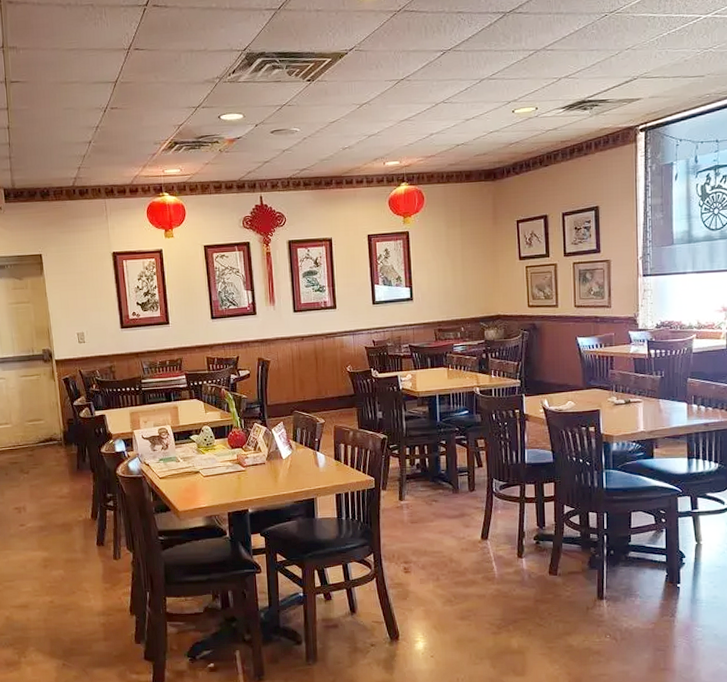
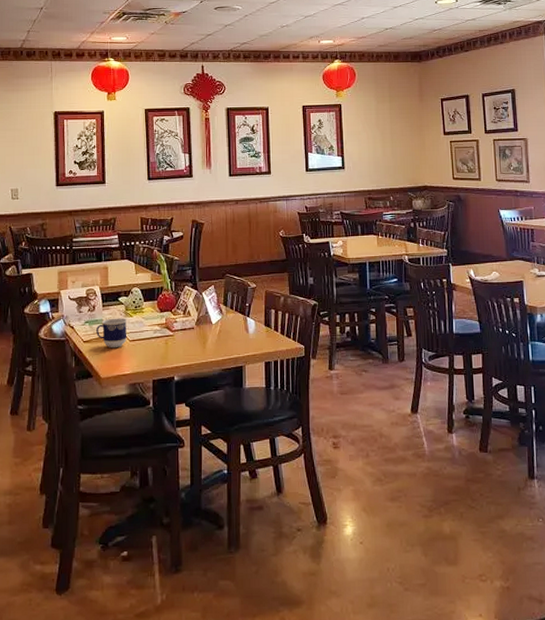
cup: none [170,455,201,483] -> present [95,318,128,348]

